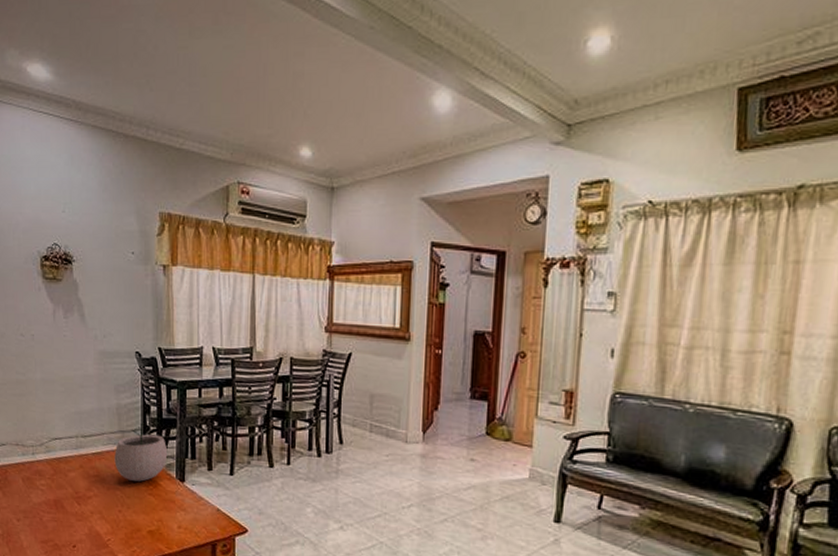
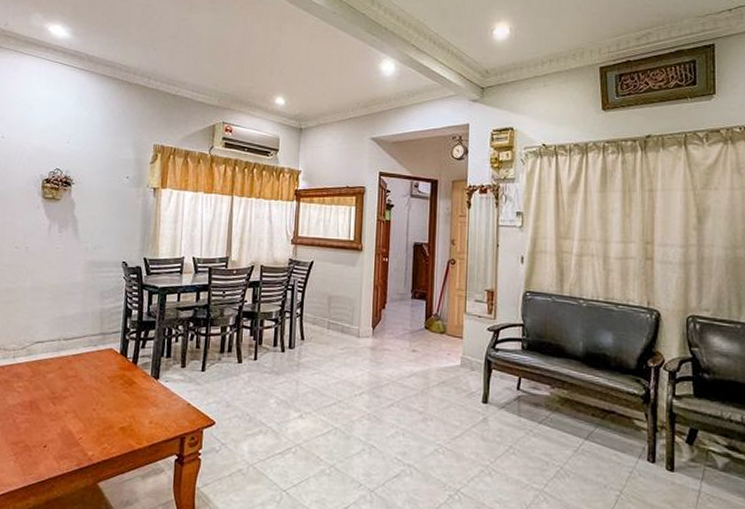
plant pot: present [114,421,168,482] -> none [93,324,145,380]

